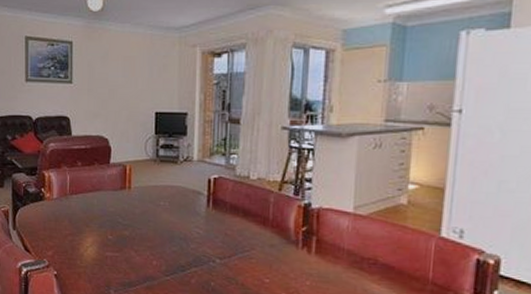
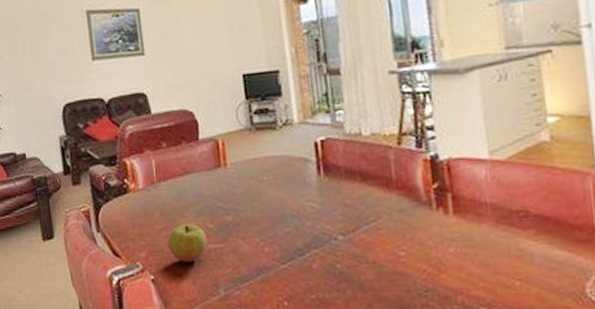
apple: none [72,233,105,265] -> present [168,224,207,262]

